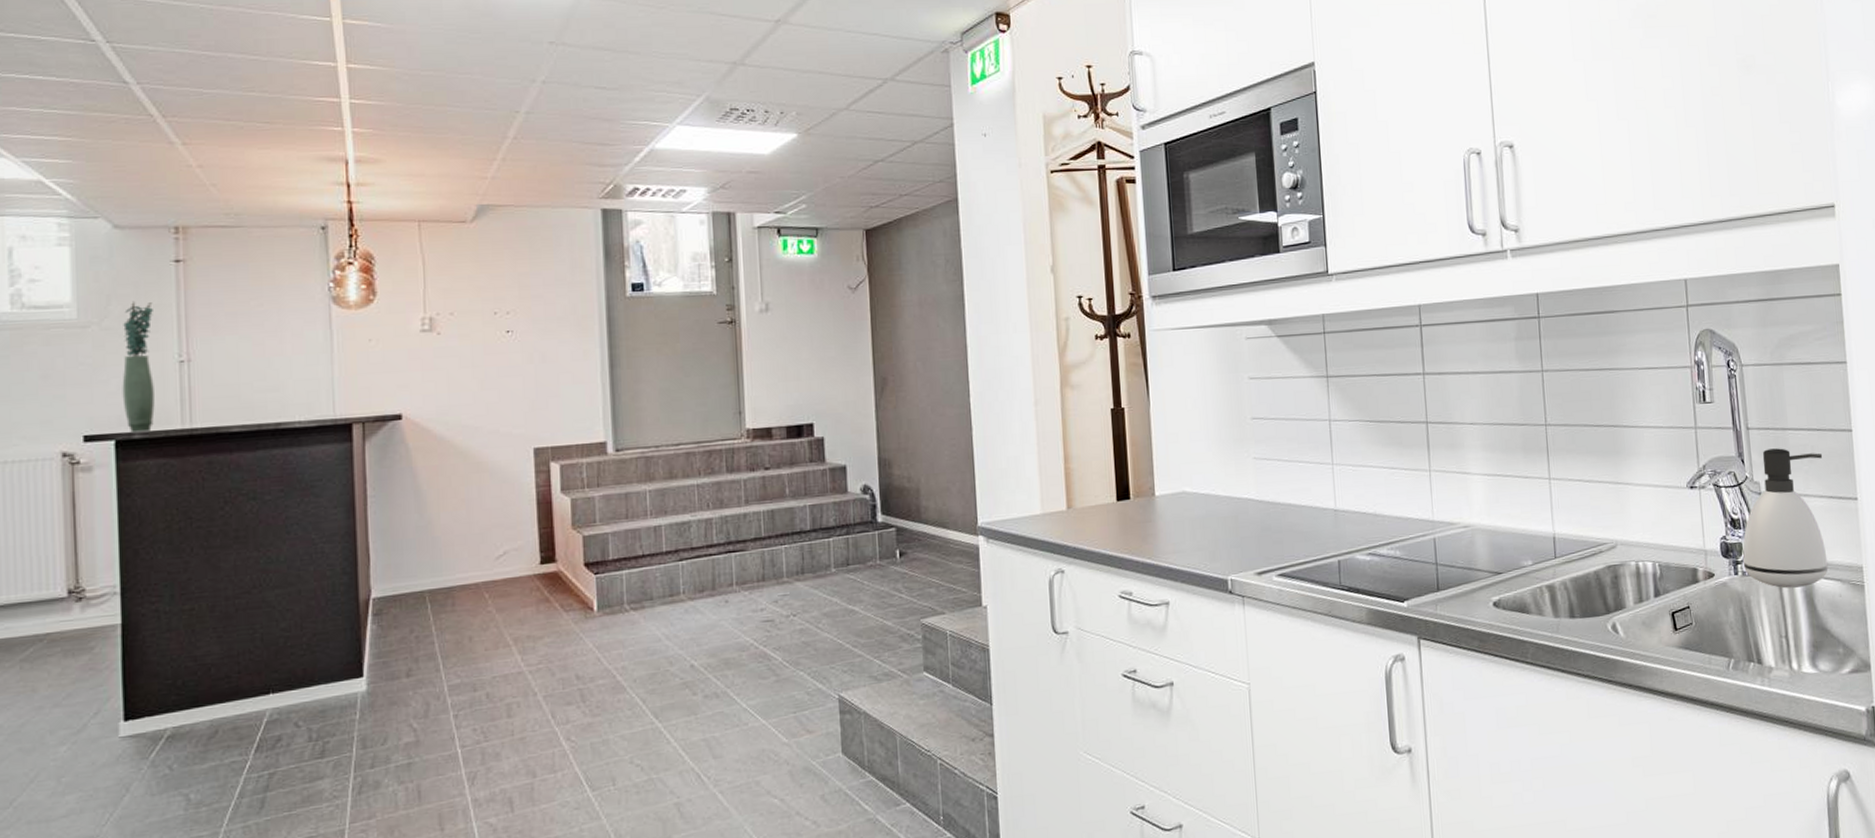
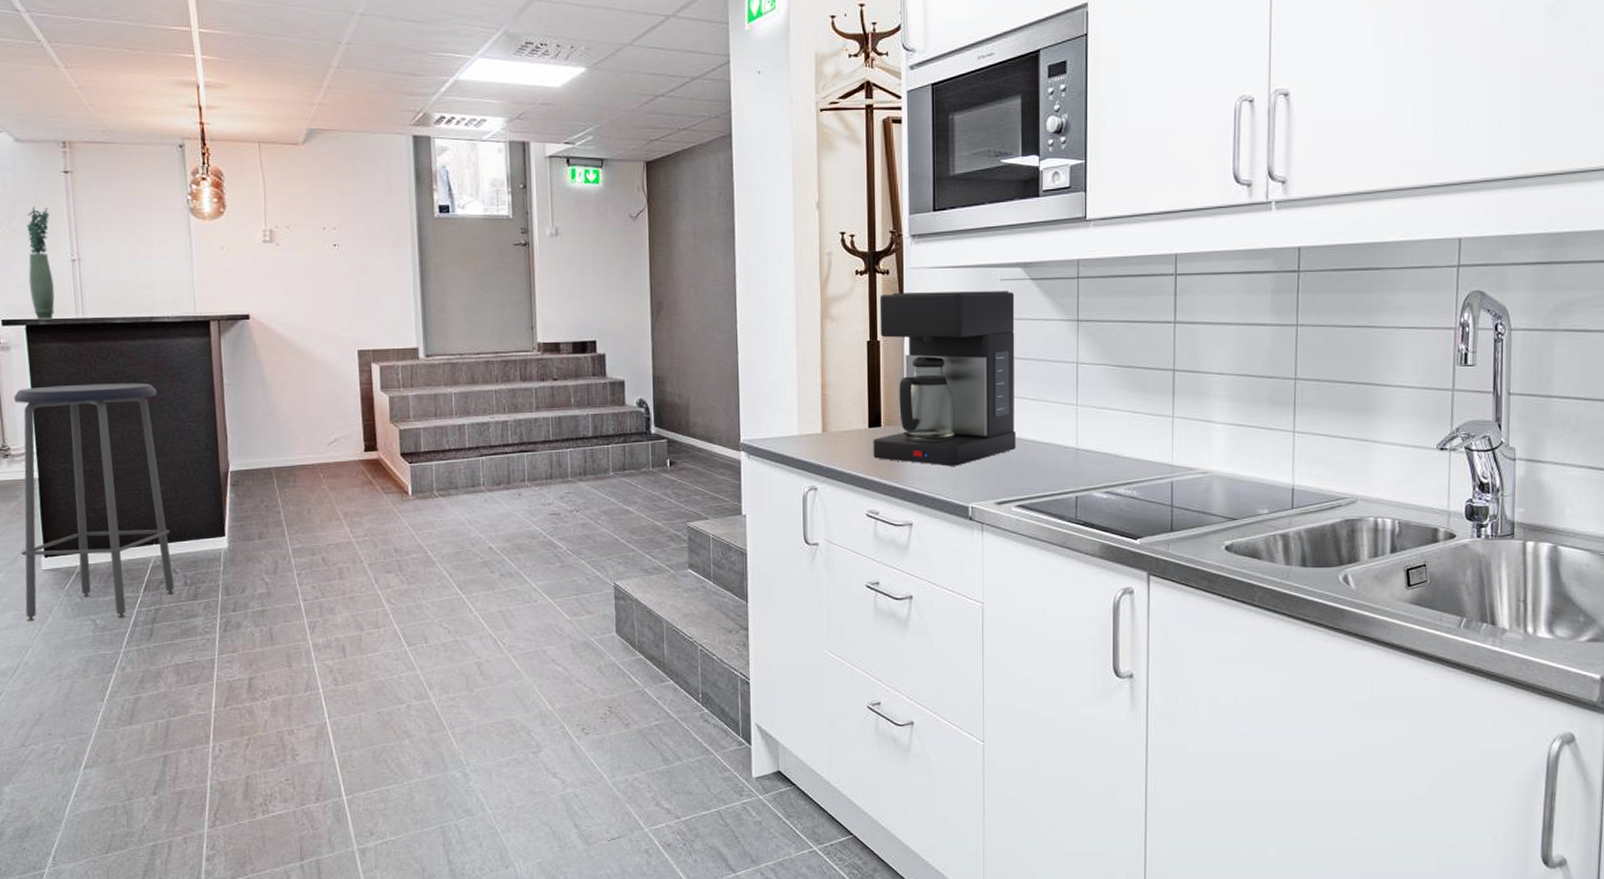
bar stool: none [92,500,296,805] -> present [14,383,175,622]
coffee maker: none [1121,349,1273,538] -> present [873,291,1016,466]
soap dispenser: present [1743,448,1828,589] -> none [1487,415,1588,555]

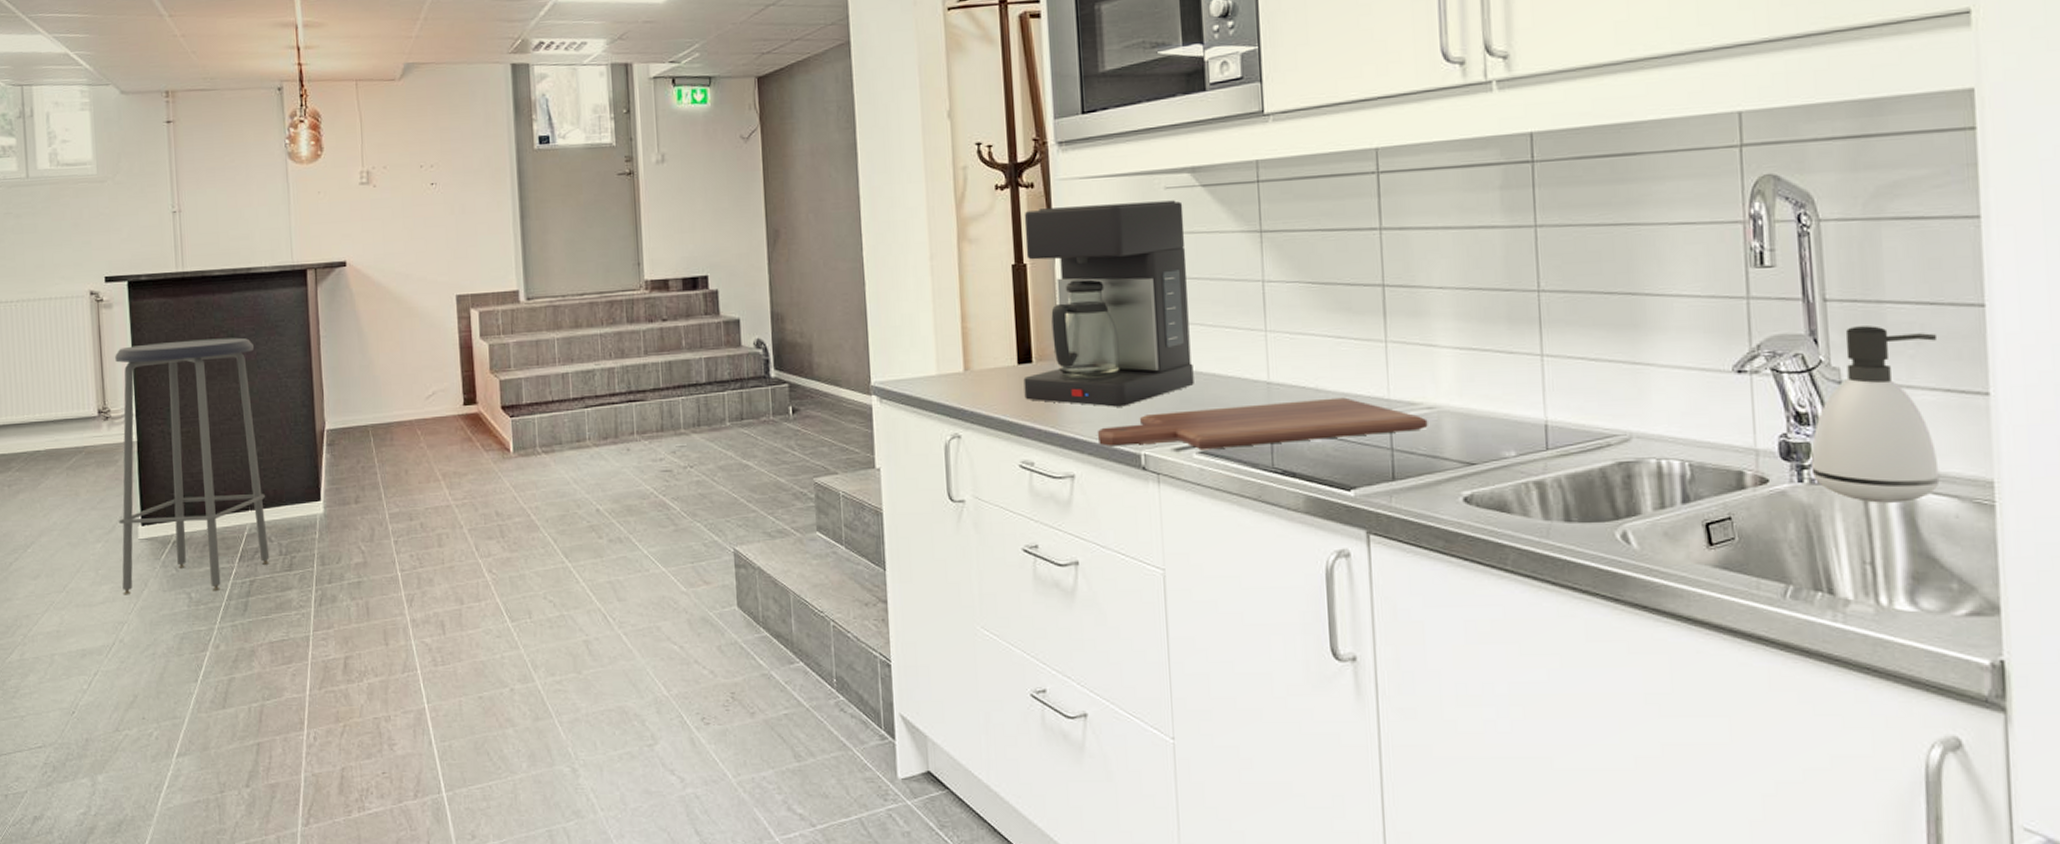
vase: present [27,205,55,320] -> none [130,158,156,276]
cutting board: none [933,462,1202,504] -> present [1097,397,1428,450]
soap dispenser: none [1487,415,1588,555] -> present [1811,325,1940,503]

